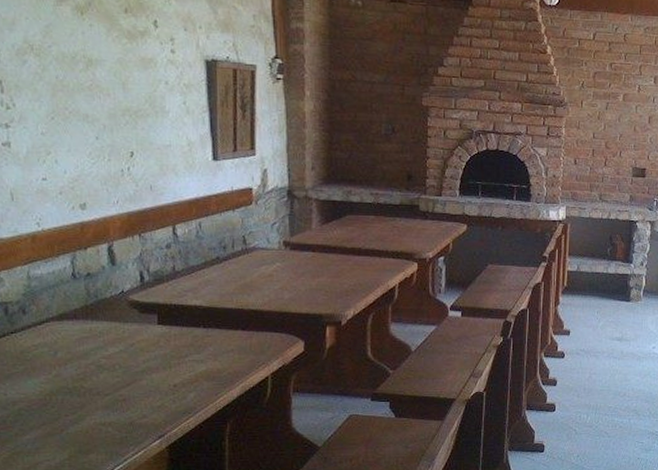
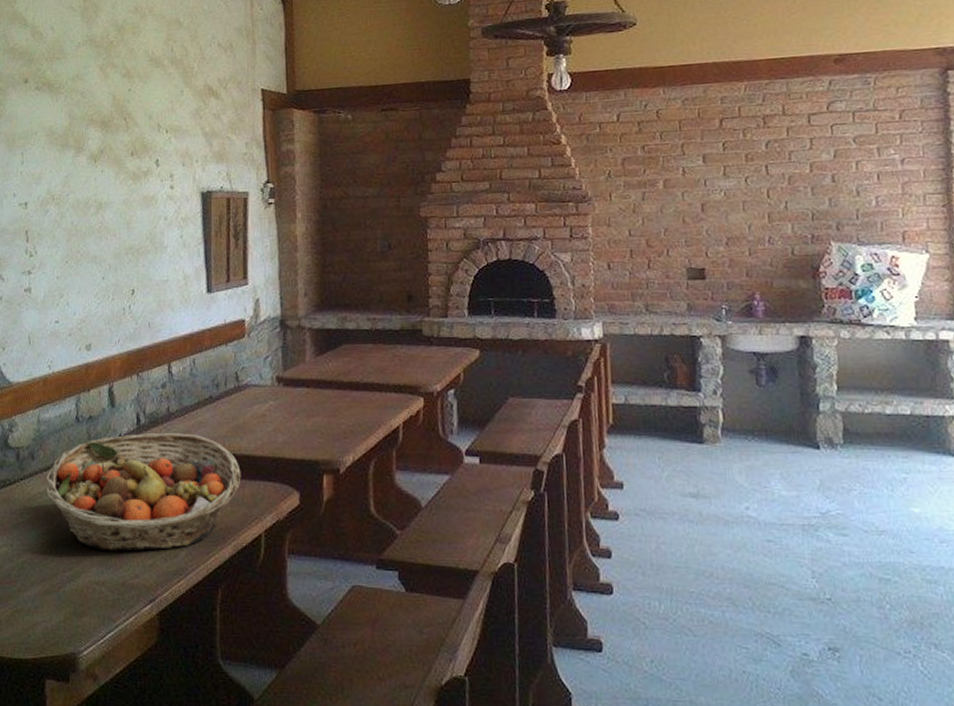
fruit basket: none [40,289,249,396] -> present [45,432,241,552]

